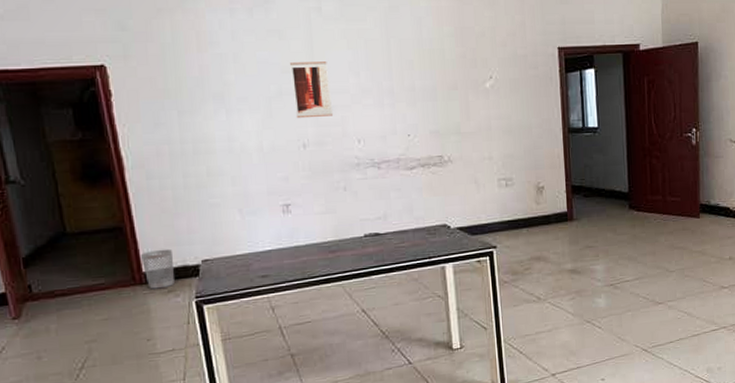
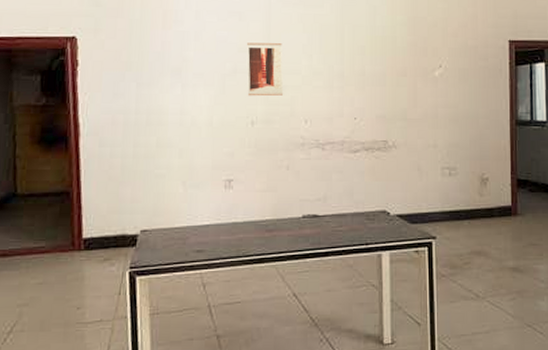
wastebasket: present [140,249,175,290] -> none [82,216,113,256]

